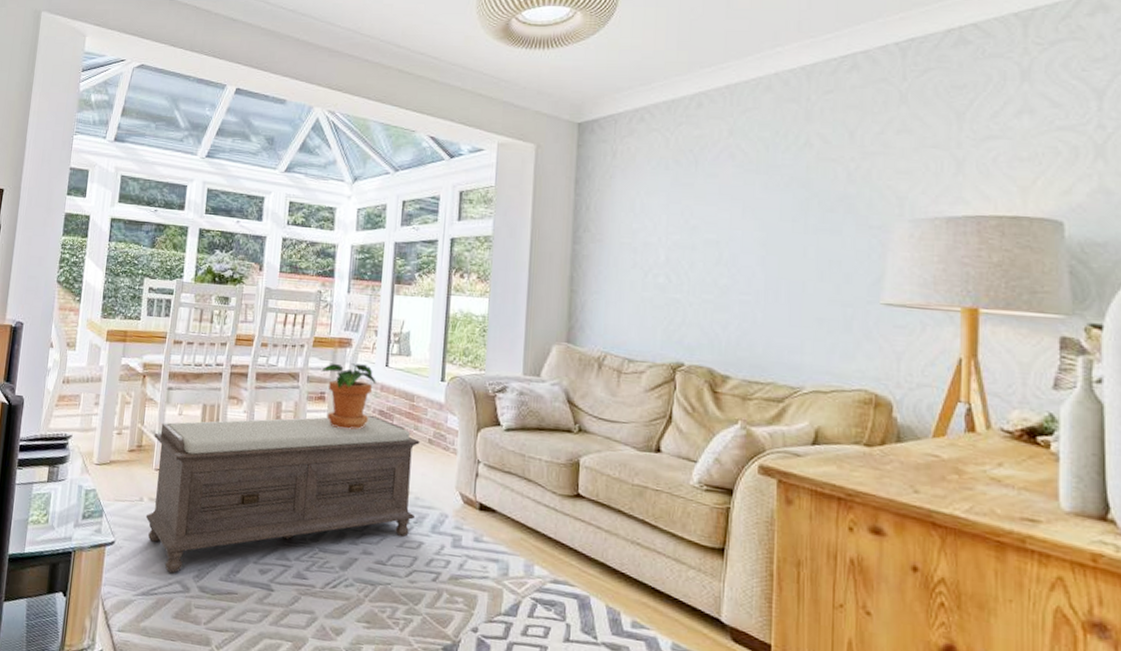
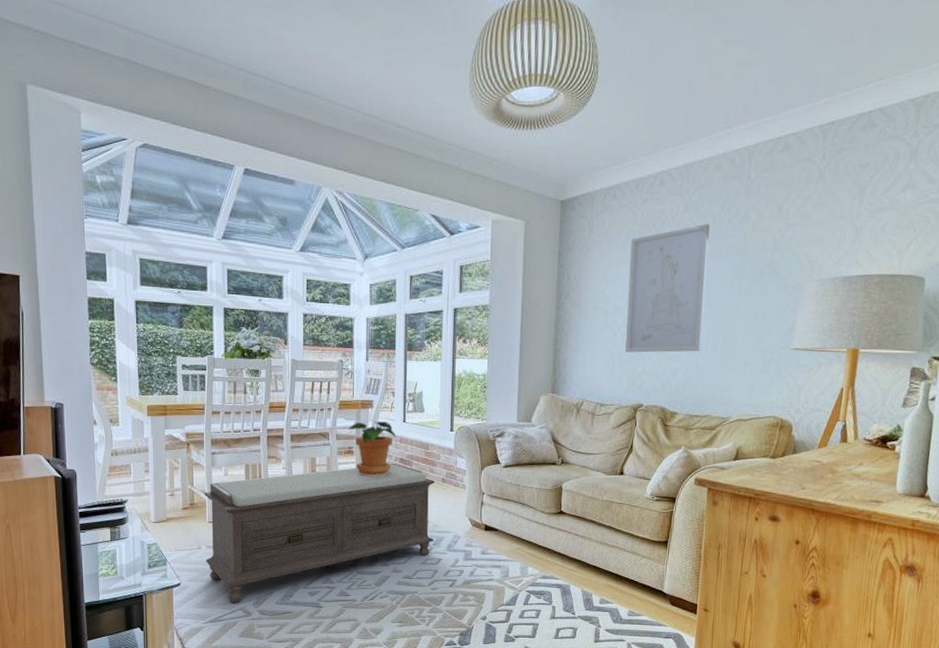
wall art: none [659,151,763,302] -> present [625,224,711,353]

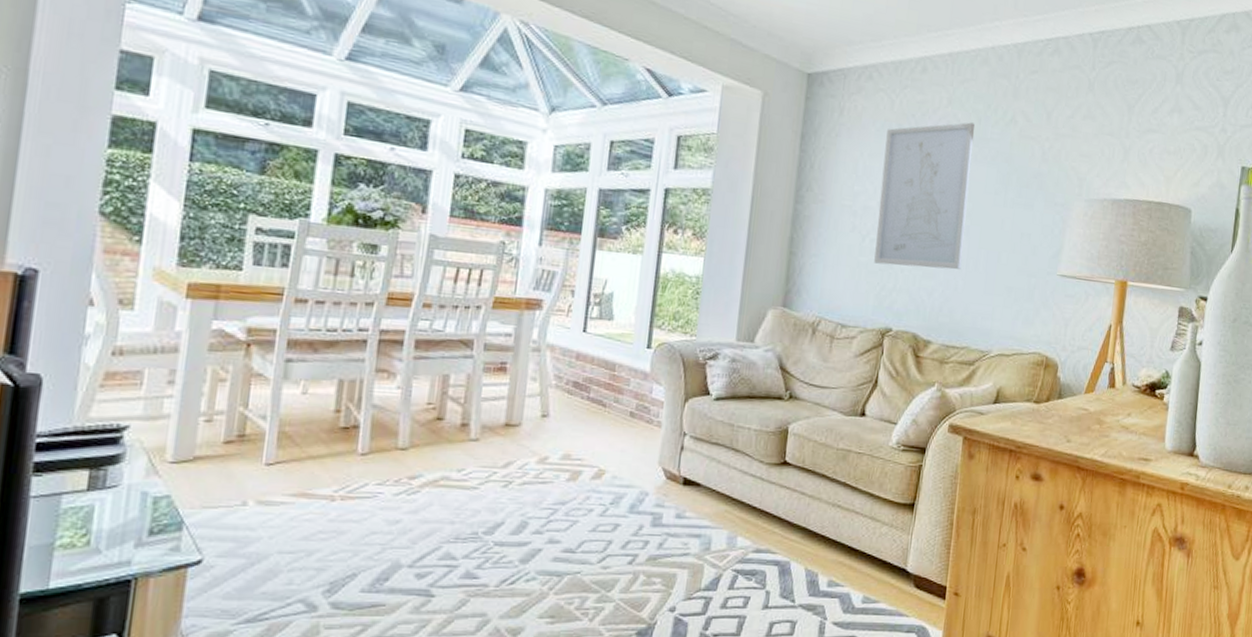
bench: present [204,463,435,602] -> none [251,387,620,590]
potted plant: present [348,421,396,476] -> none [502,327,571,405]

